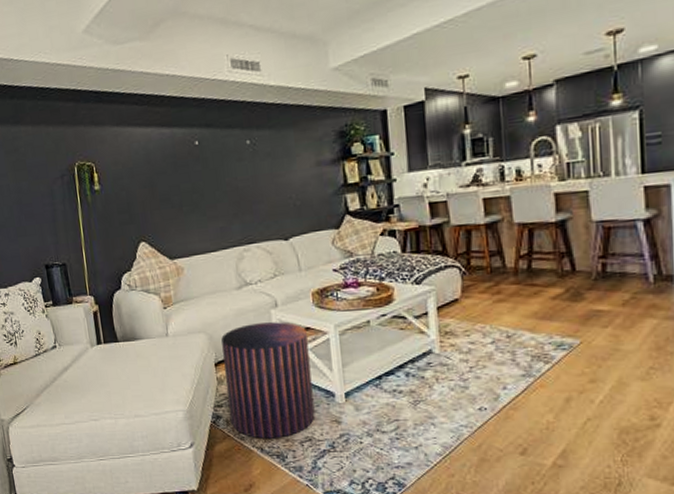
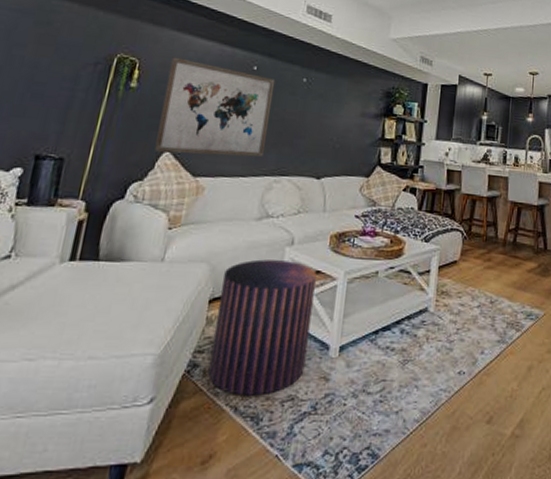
wall art: none [120,149,227,243] -> present [155,57,276,157]

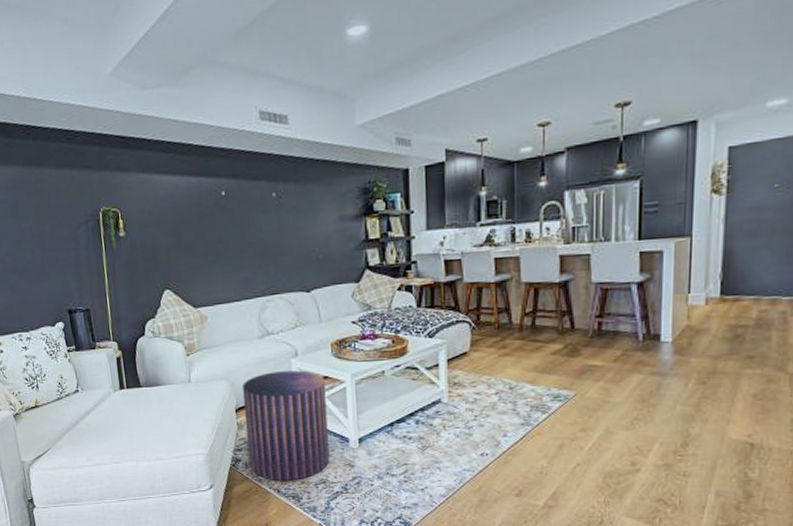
wall art: present [155,57,276,157] -> none [146,199,251,291]

